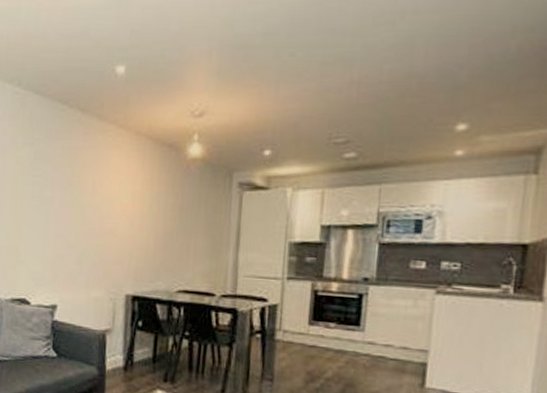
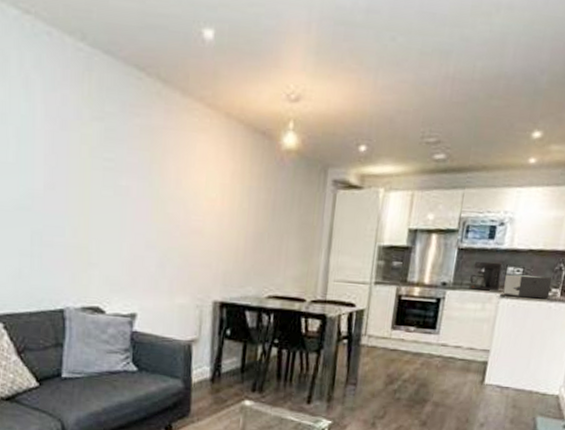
coffee maker: none [396,255,435,287] -> present [469,261,502,291]
toaster: none [437,269,500,296] -> present [502,274,552,299]

